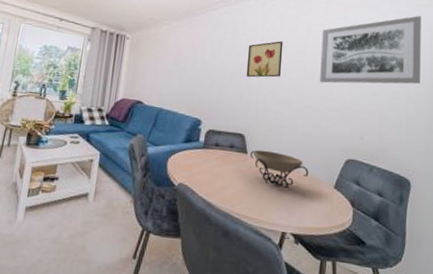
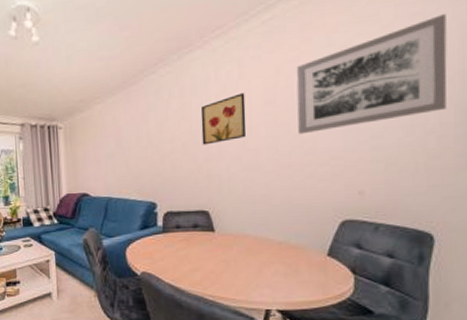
decorative bowl: present [250,149,309,189] -> none [218,224,293,263]

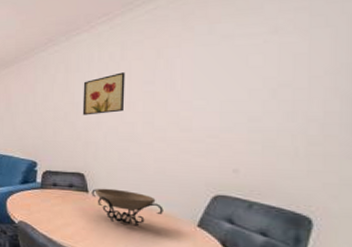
decorative bowl: none [218,224,293,263] -> present [91,188,164,226]
wall art: present [296,13,447,135] -> none [175,8,335,113]

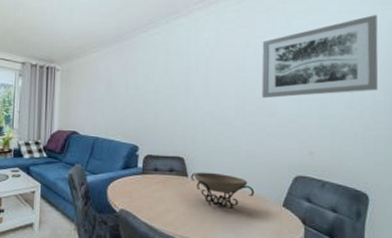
wall art: present [82,72,126,115] -> none [182,58,220,99]
wall art: none [175,8,335,113] -> present [262,14,378,99]

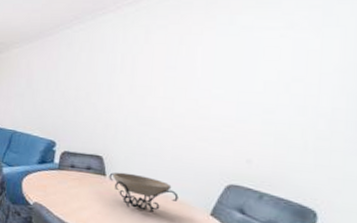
wall art: present [262,14,378,99] -> none [194,9,345,100]

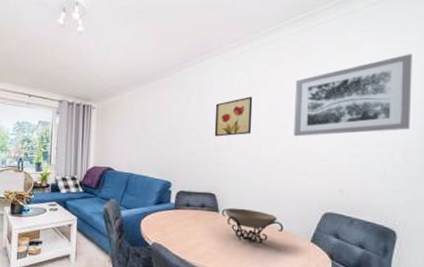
wall art: none [104,56,149,97] -> present [214,97,253,137]
wall art: none [194,9,345,100] -> present [294,53,412,137]

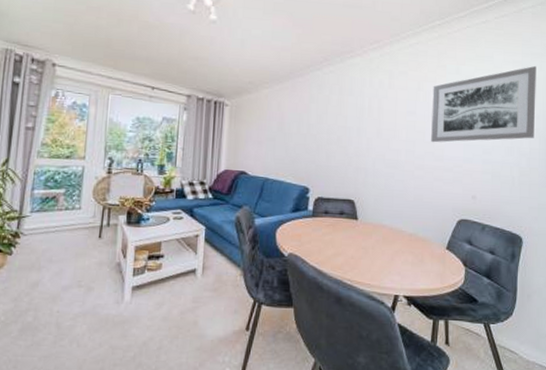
wall art: present [214,97,253,137] -> none [354,100,392,141]
decorative bowl: present [222,208,284,244] -> none [360,215,421,252]

